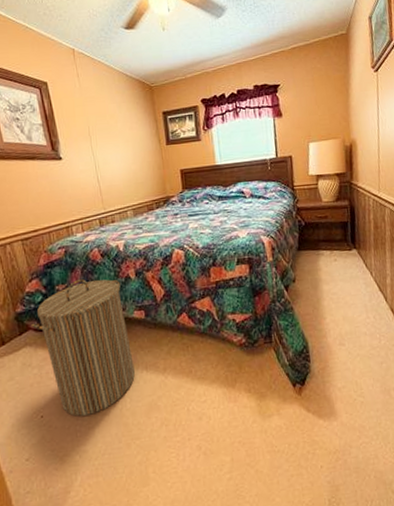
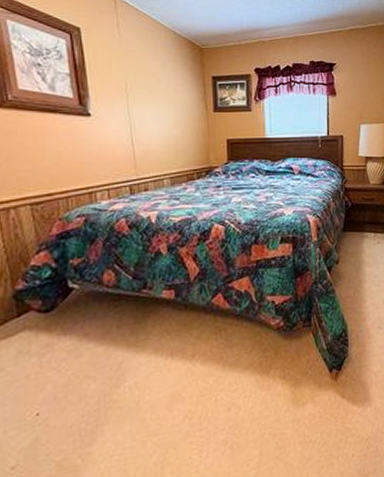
laundry hamper: present [30,278,135,416] -> none [32,252,158,413]

